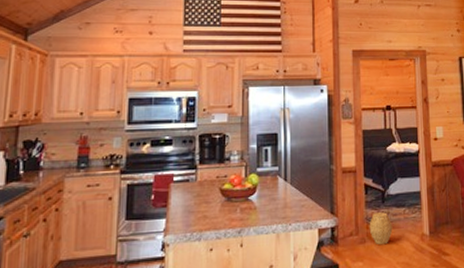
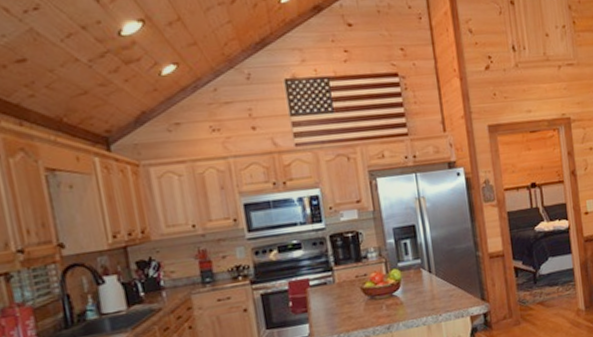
woven basket: present [369,212,393,245] -> none [522,293,548,325]

